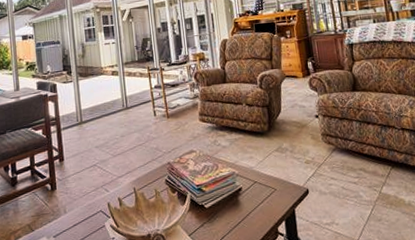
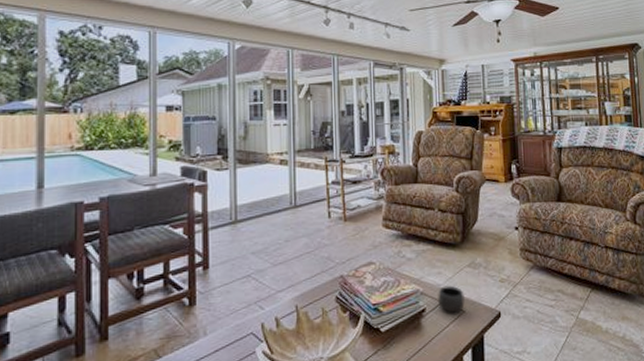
mug: none [250,167,276,191] -> present [437,285,465,313]

